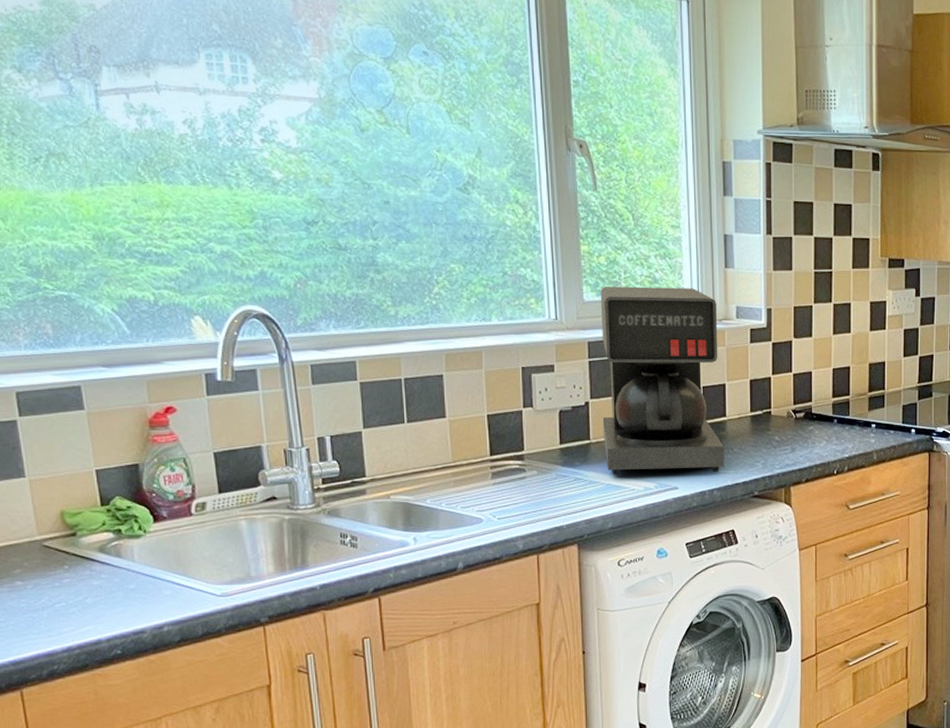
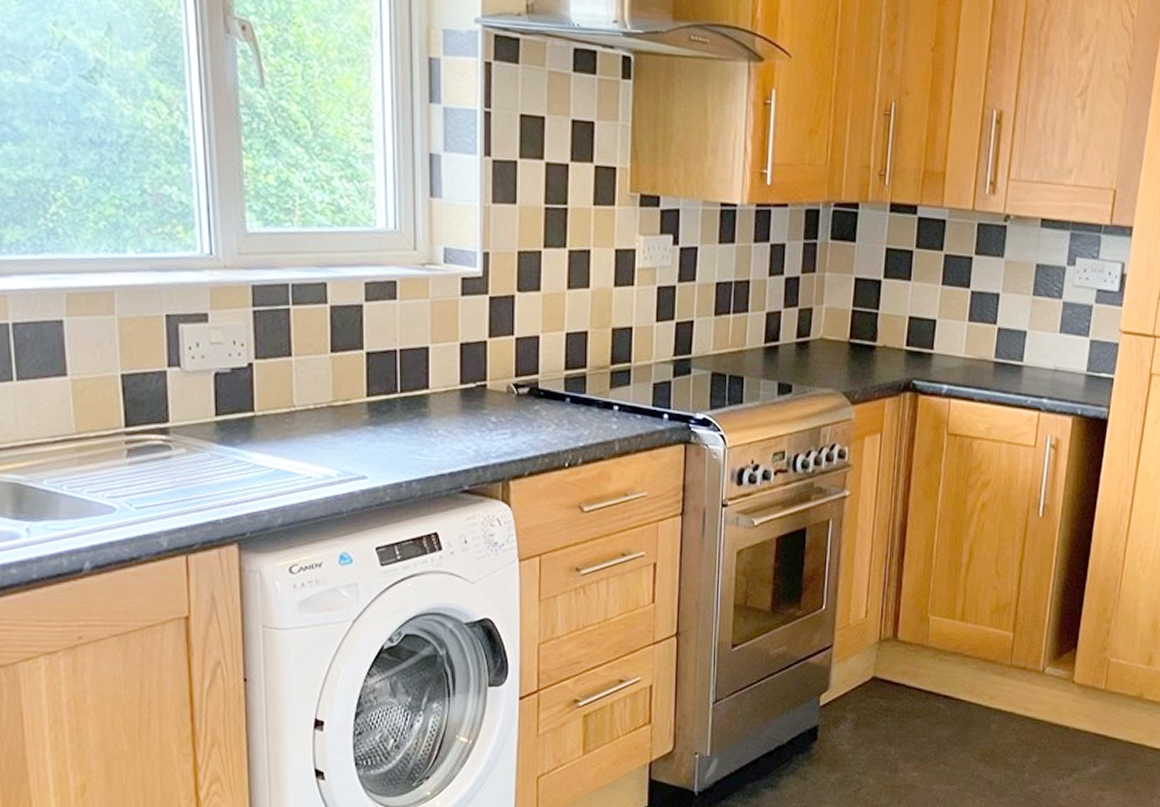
coffee maker: present [600,286,724,475] -> none [268,213,426,459]

